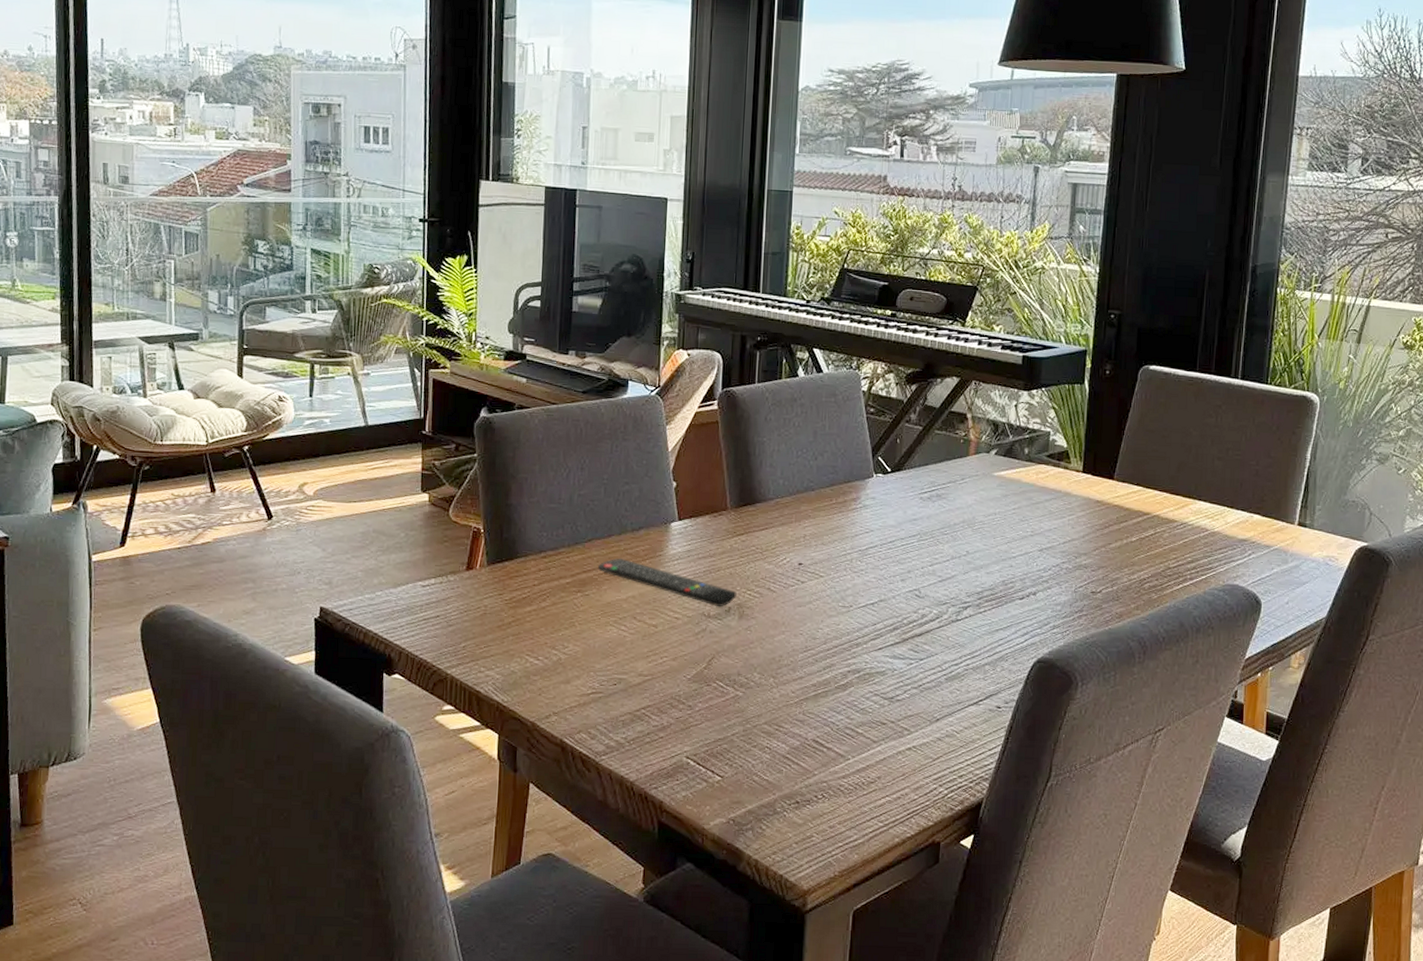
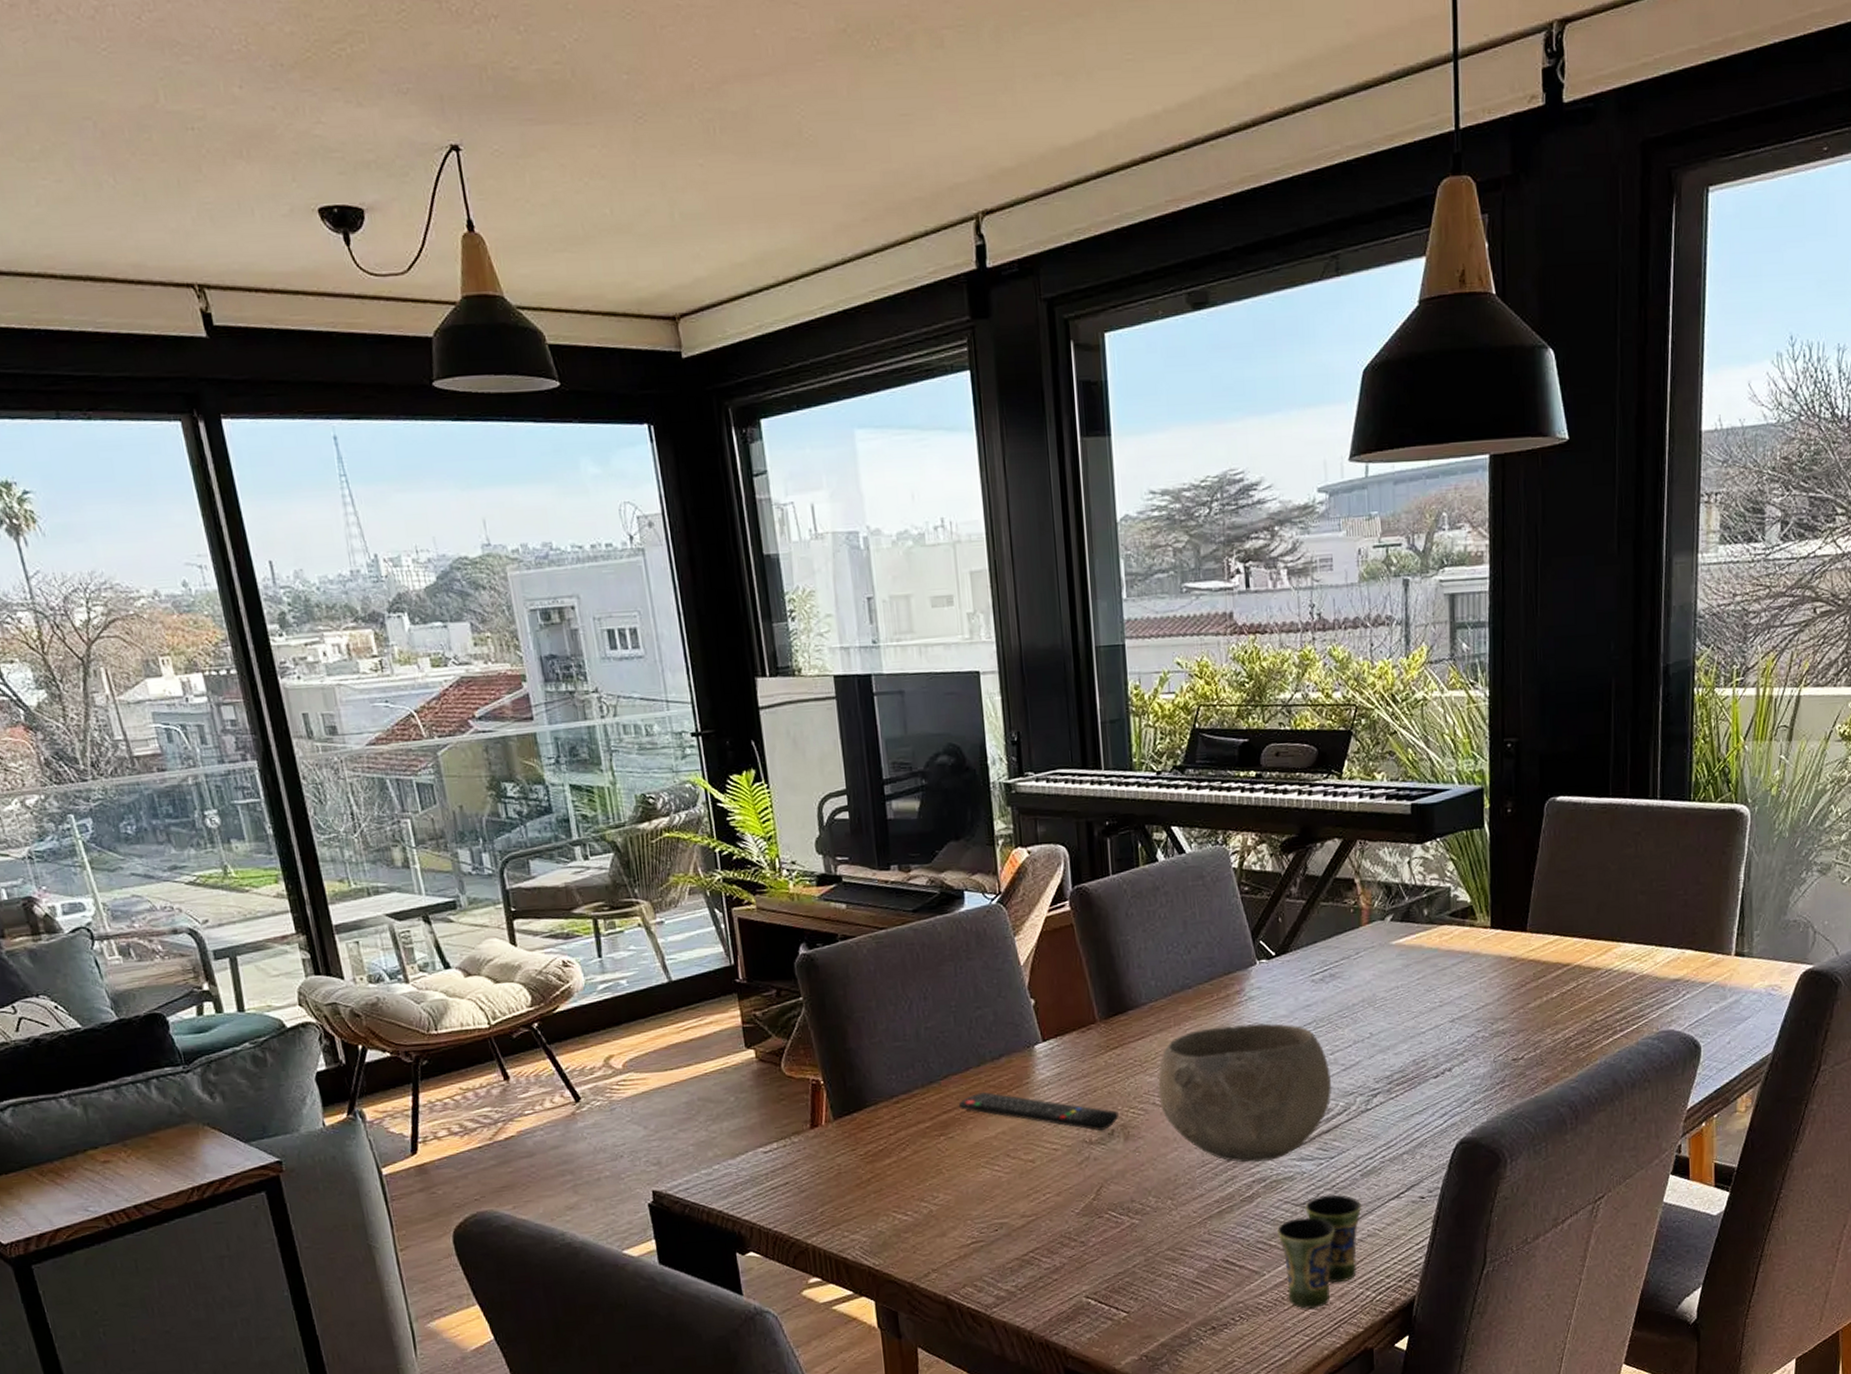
bowl: none [773,528,929,654] -> present [1157,1023,1332,1163]
cup: none [865,693,943,797] -> present [1277,1195,1361,1309]

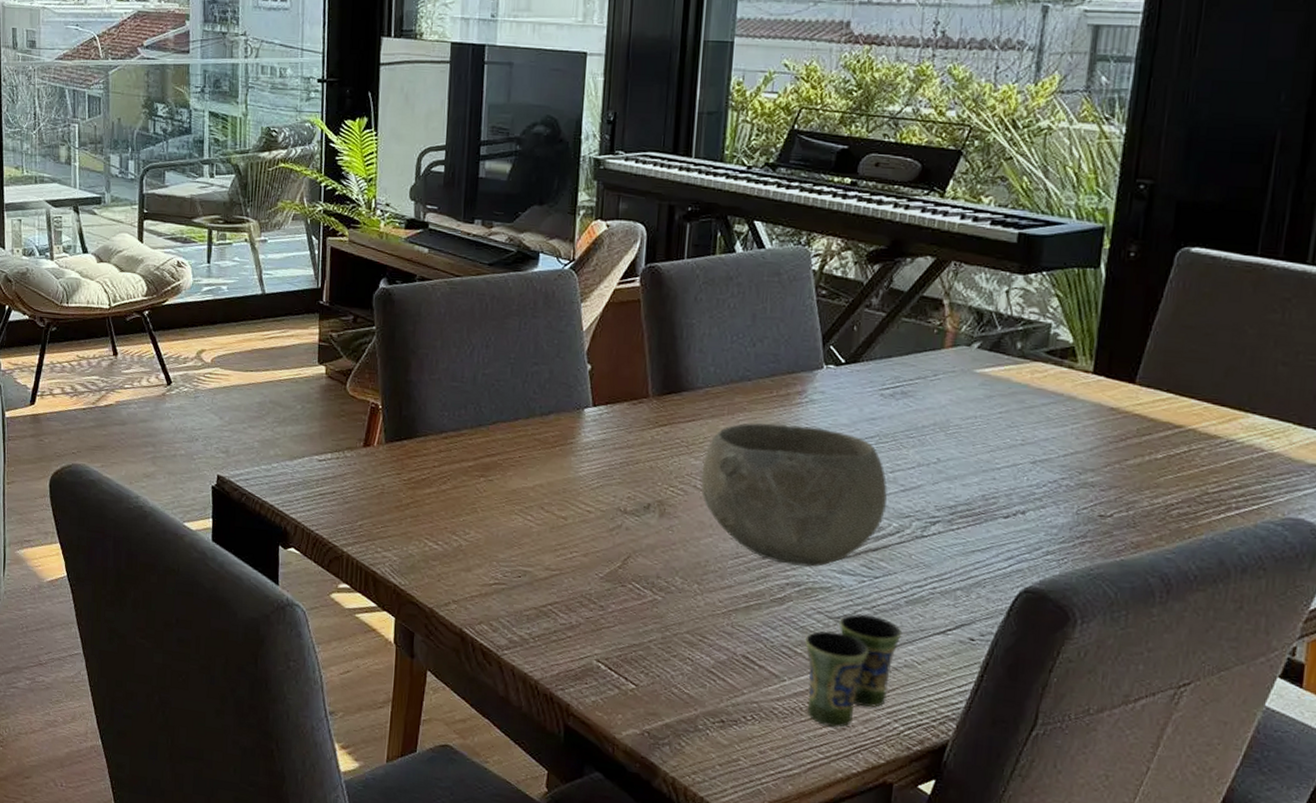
remote control: present [958,1091,1119,1131] -> none [502,443,658,503]

